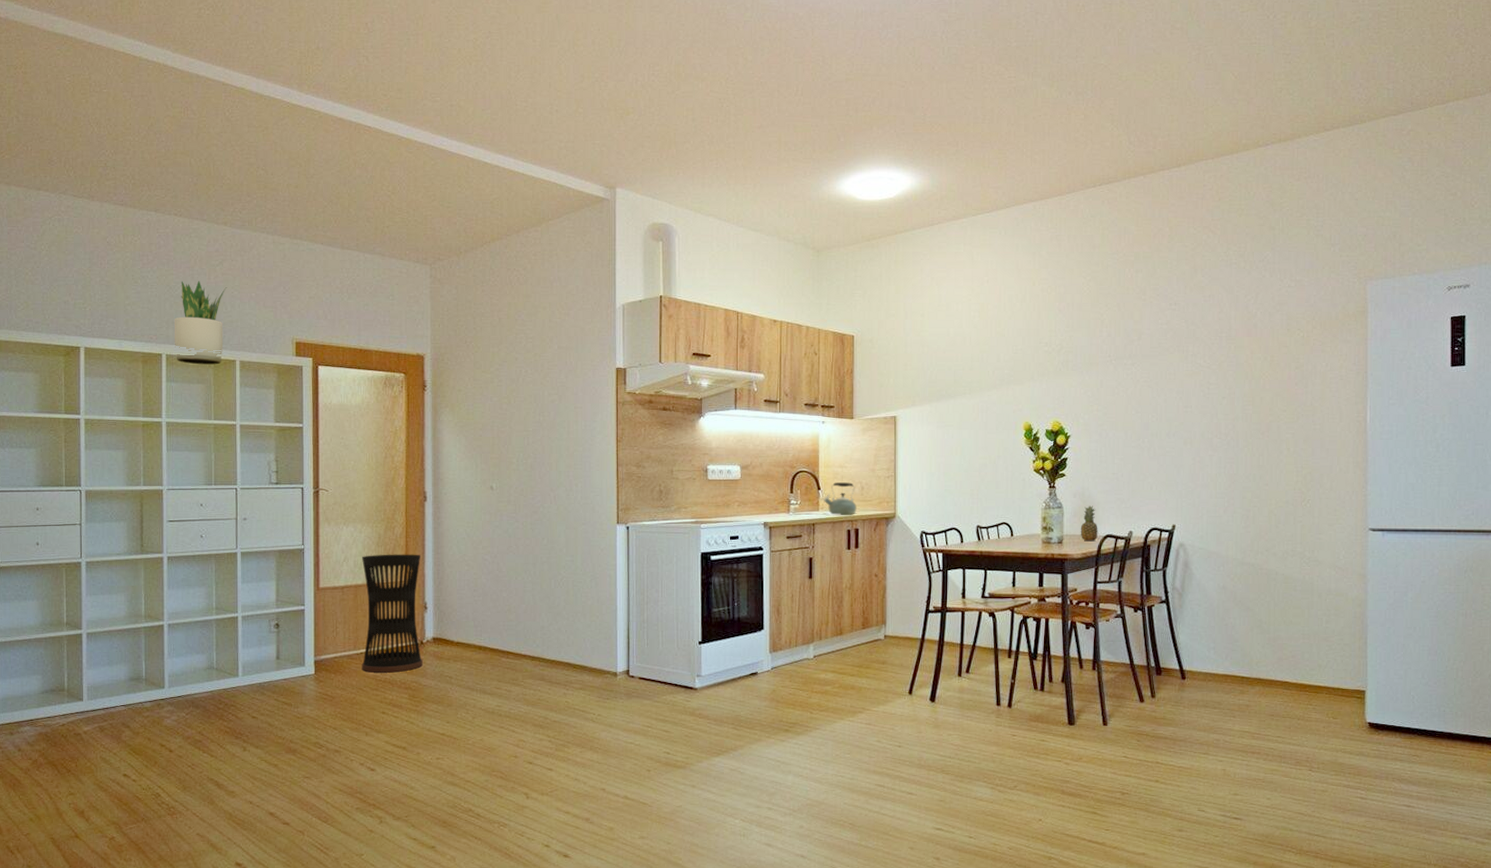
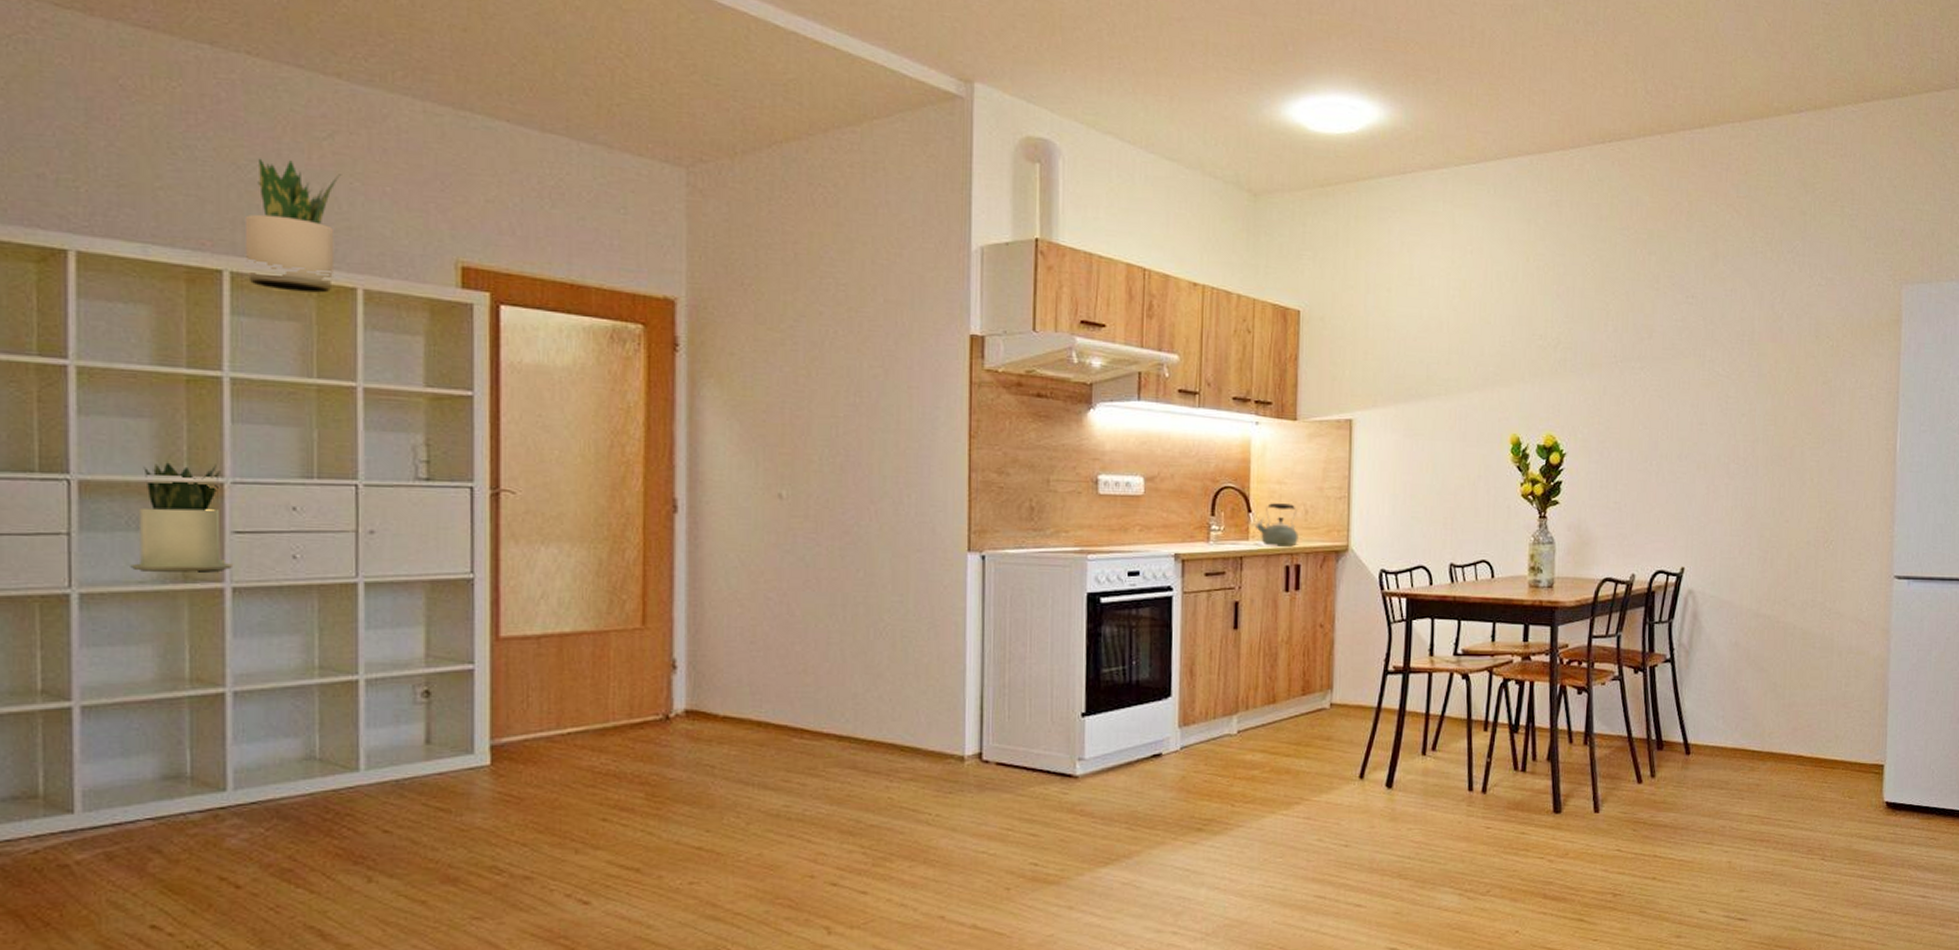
planter: none [113,477,168,547] -> present [130,462,234,573]
umbrella stand: present [361,554,423,673] -> none [569,588,668,762]
fruit: present [1080,506,1098,542] -> none [1574,541,1596,586]

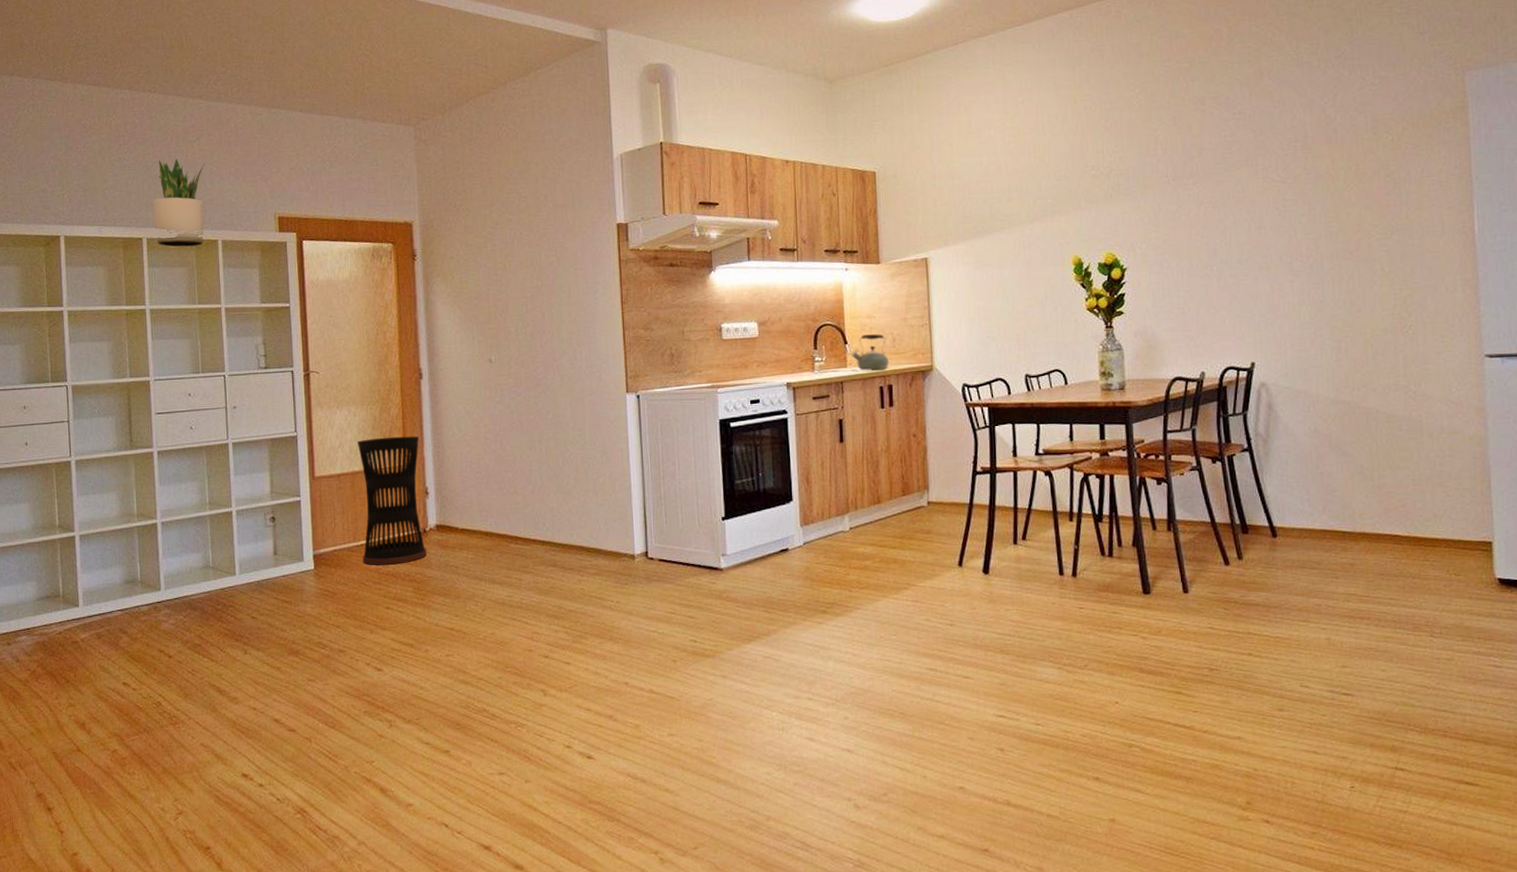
planter: present [130,462,234,573] -> none [102,368,158,444]
umbrella stand: none [569,588,668,762] -> present [358,436,427,565]

